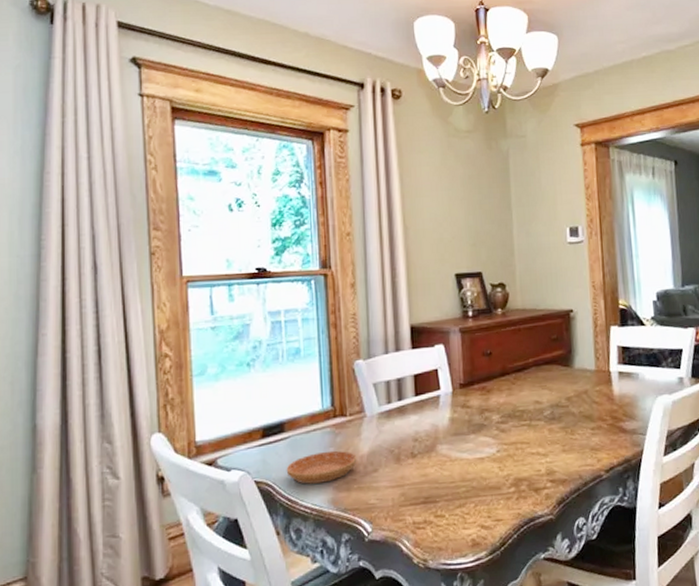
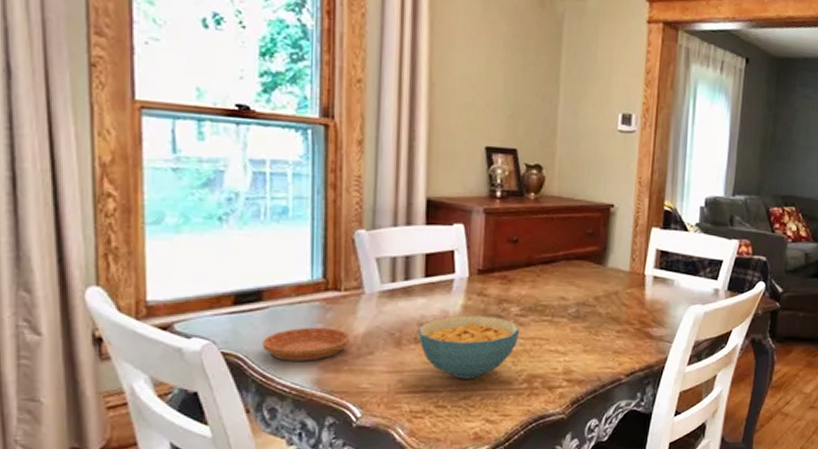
cereal bowl: none [413,426,503,488] -> present [418,315,520,379]

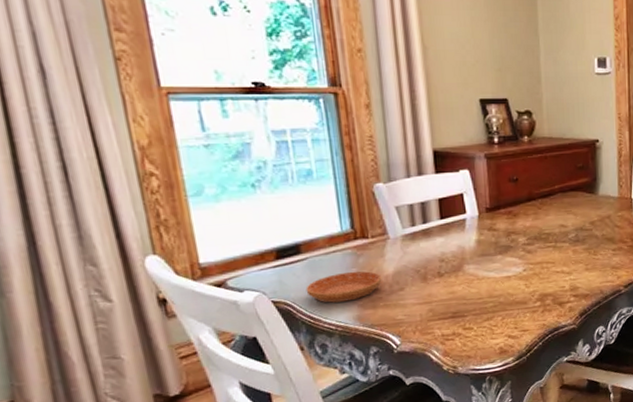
cereal bowl: present [418,315,520,379] -> none [440,247,529,304]

